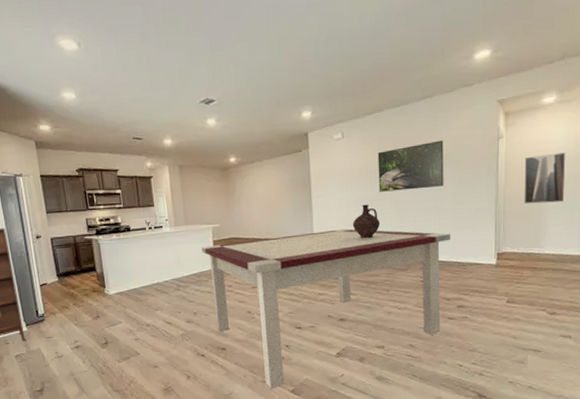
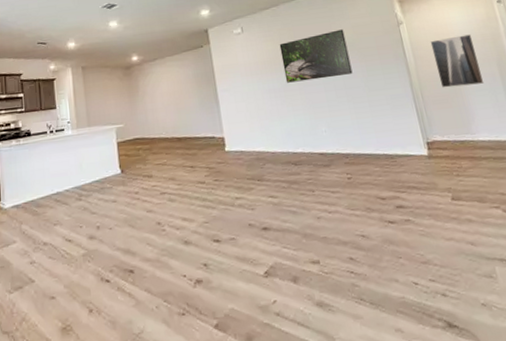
dining table: present [202,228,450,389] -> none [105,122,383,324]
ceramic jug: present [352,204,380,239] -> none [263,96,293,134]

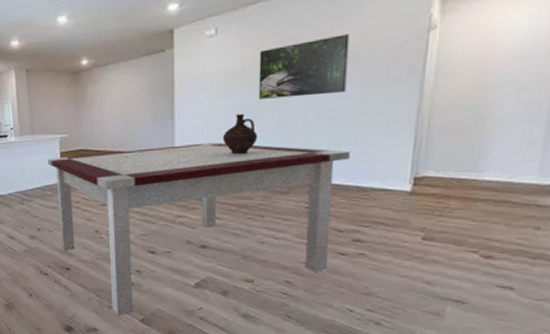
dining table: none [105,122,383,324] -> present [48,142,350,315]
ceramic jug: none [263,96,293,134] -> present [222,113,257,155]
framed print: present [430,34,485,88] -> none [459,46,532,116]

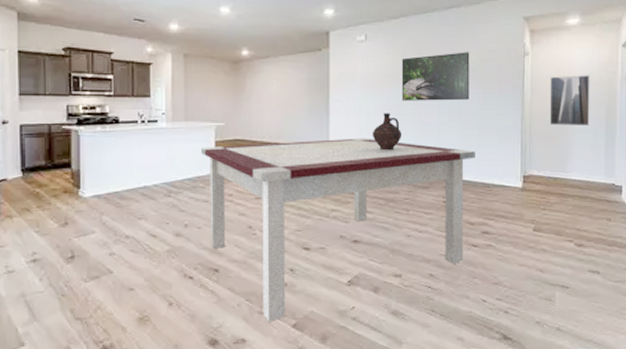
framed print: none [459,46,532,116] -> present [550,75,590,125]

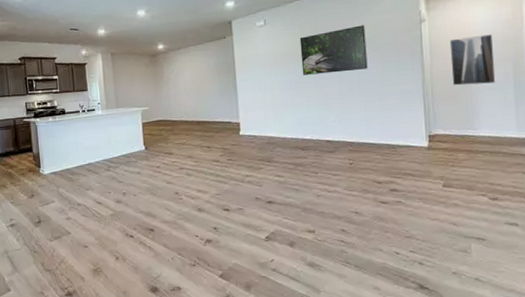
dining table: present [201,138,475,322] -> none [131,111,378,273]
ceramic jug: present [372,113,401,151] -> none [277,87,305,121]

